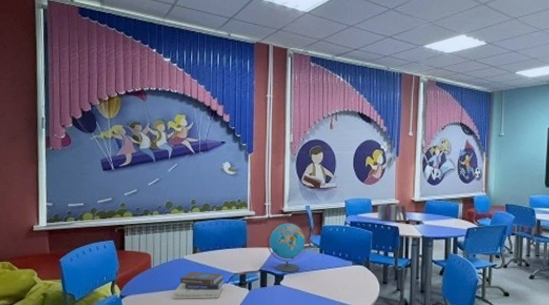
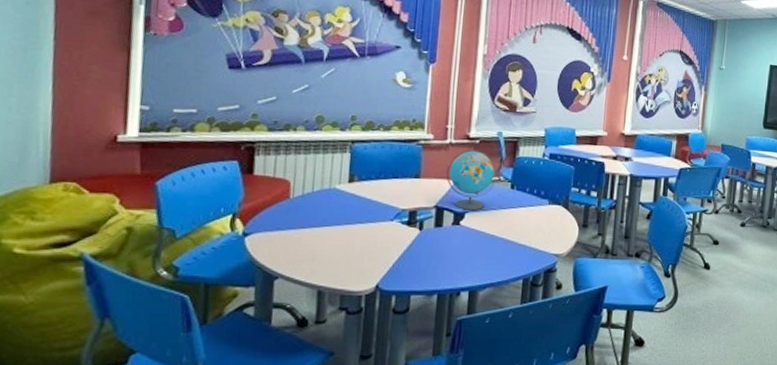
books: present [172,271,224,299] -> none [317,204,388,240]
books: present [377,203,408,222] -> none [581,134,616,158]

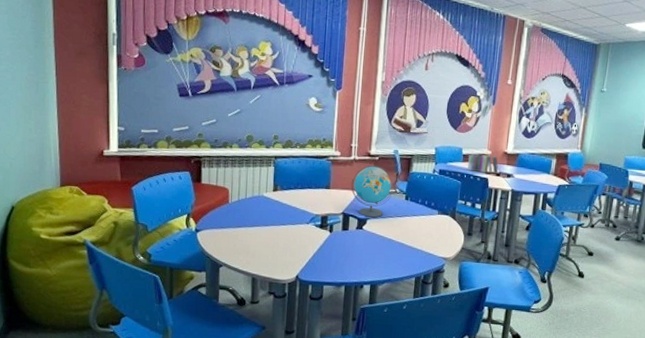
books: none [581,134,616,158] -> present [467,153,499,174]

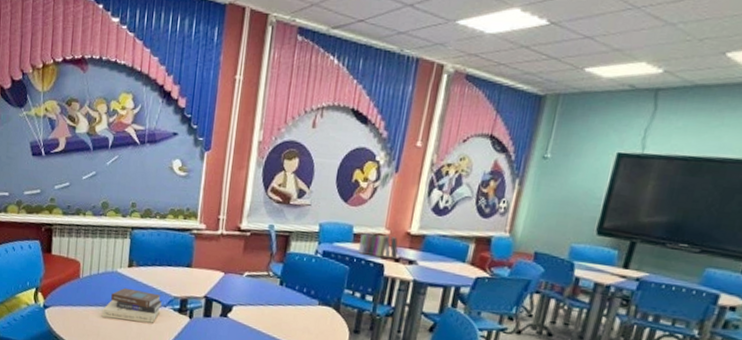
books: none [250,209,305,239] -> present [101,287,162,323]
globe: present [351,165,395,218] -> none [216,241,268,304]

